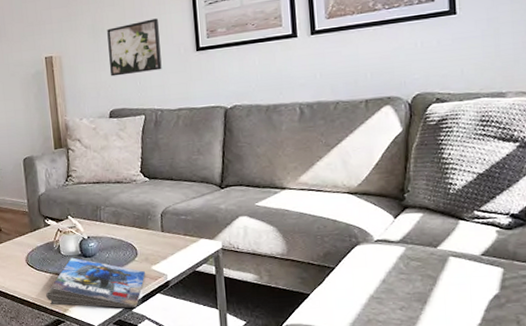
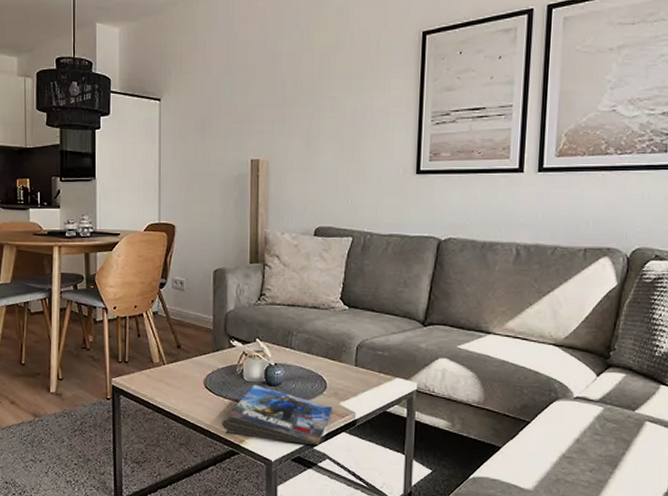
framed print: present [107,18,162,77] -> none [320,132,379,191]

